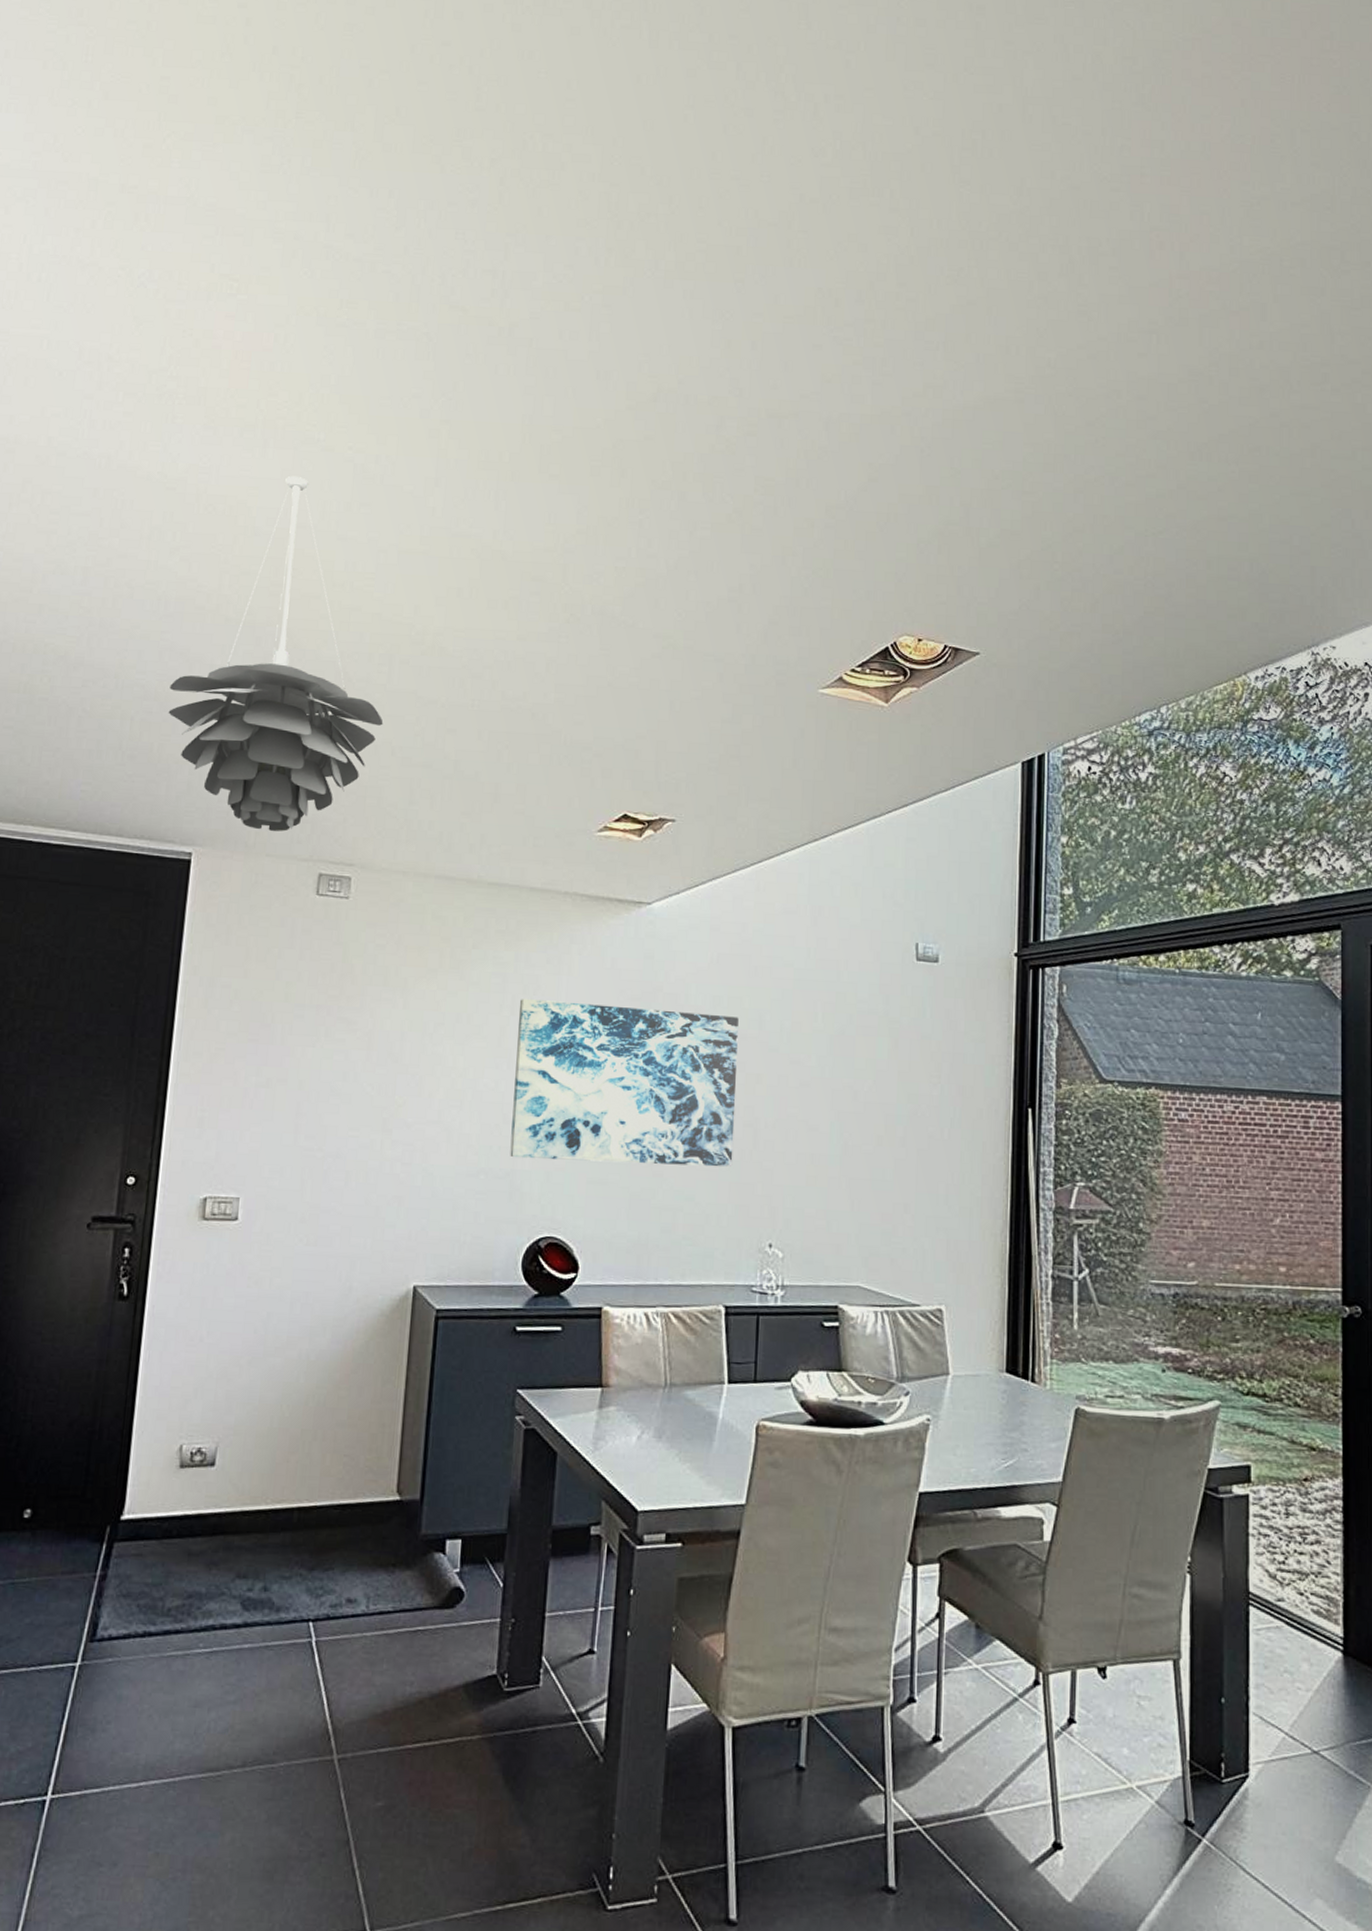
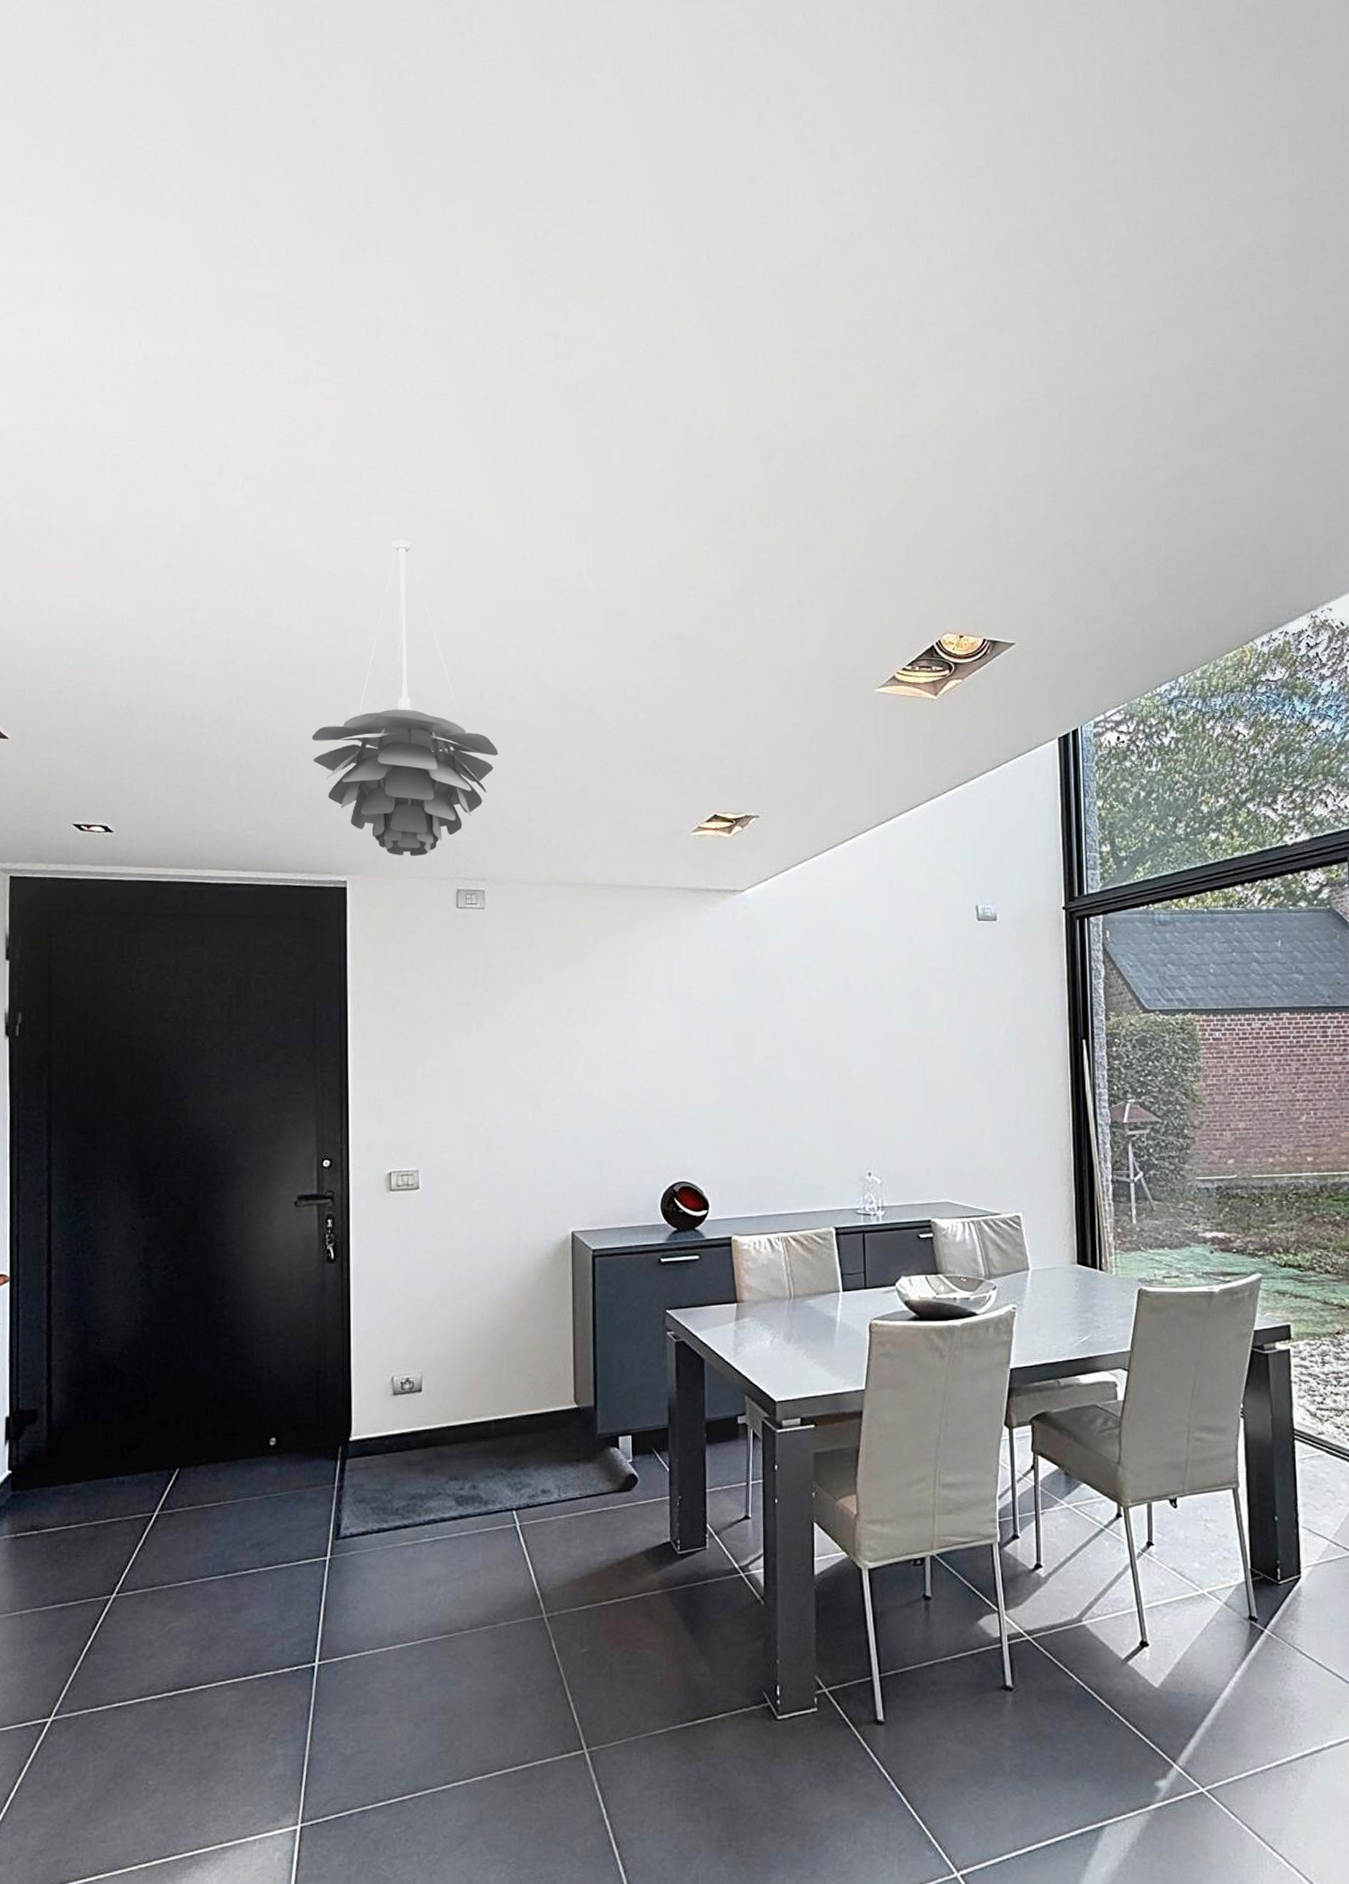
wall art: present [510,999,739,1168] -> none [638,981,832,1118]

